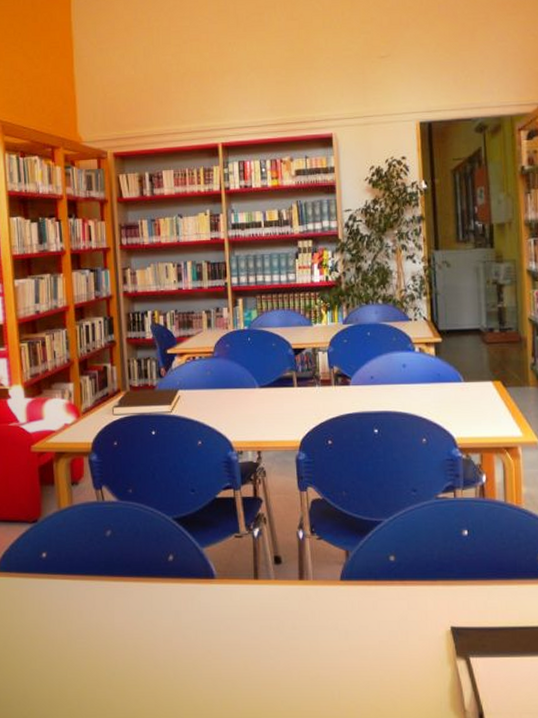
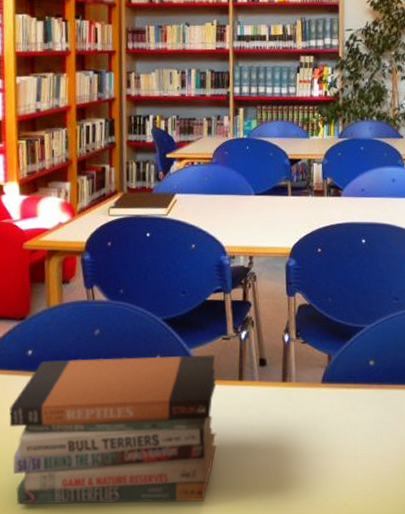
book stack: none [28,553,235,708] -> present [9,354,217,506]

